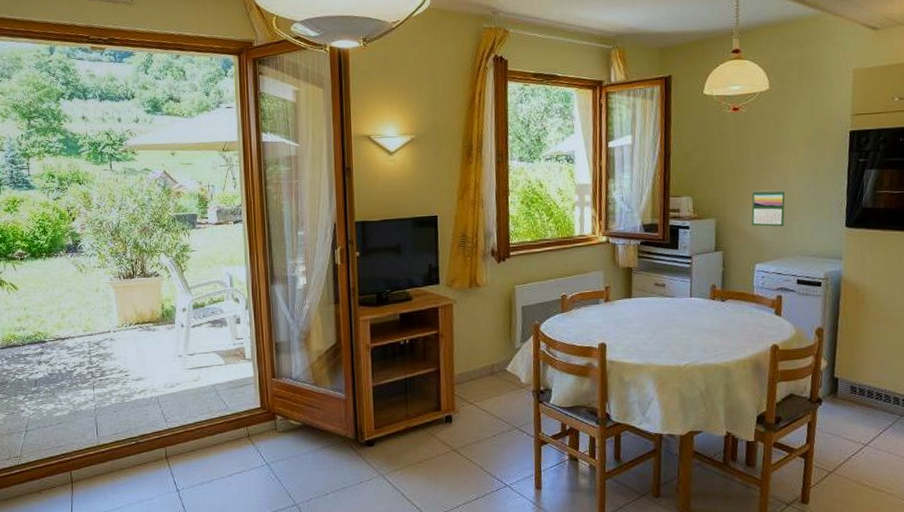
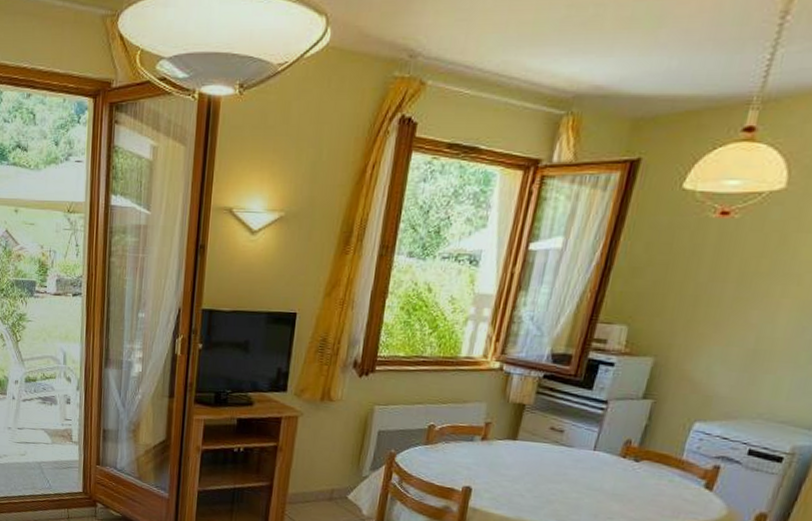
calendar: present [751,190,786,227] -> none [704,327,767,380]

